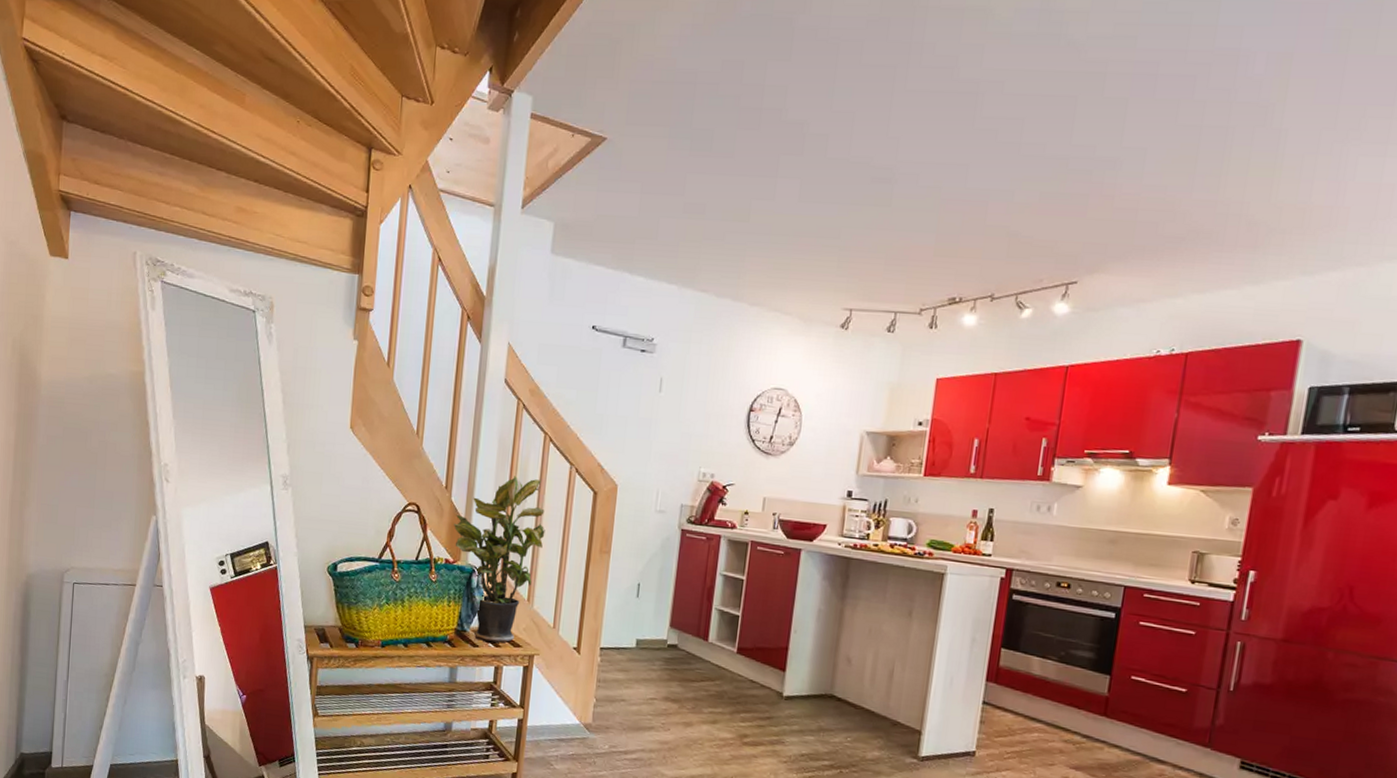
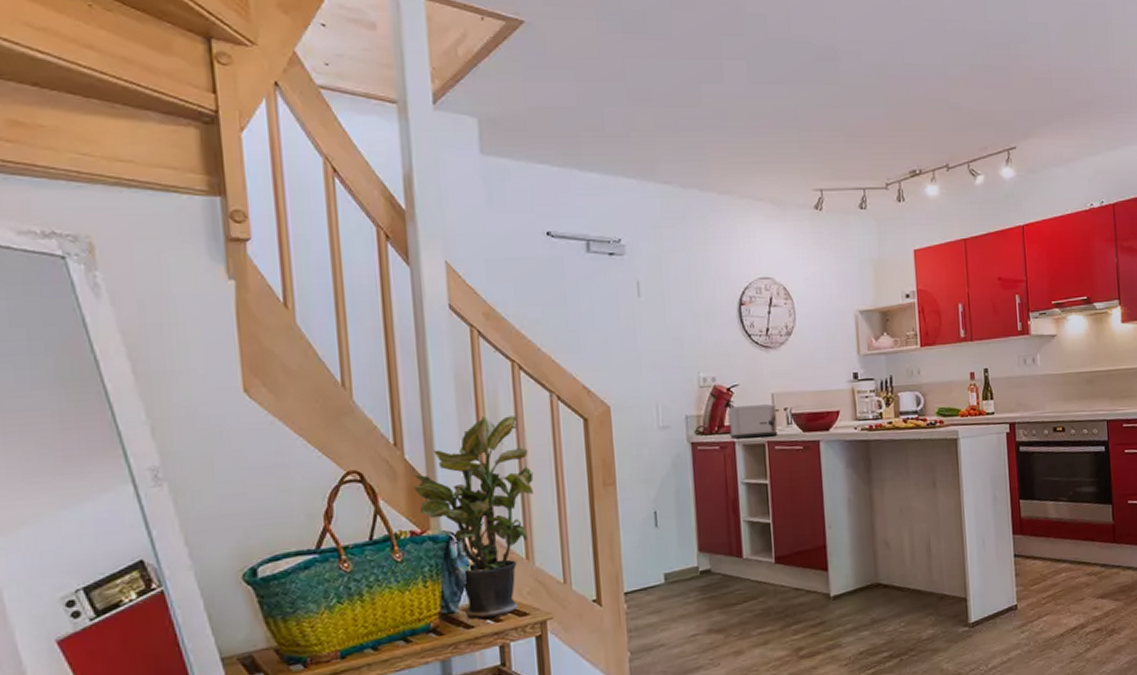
toaster: none [717,503,768,537] -> present [728,404,780,439]

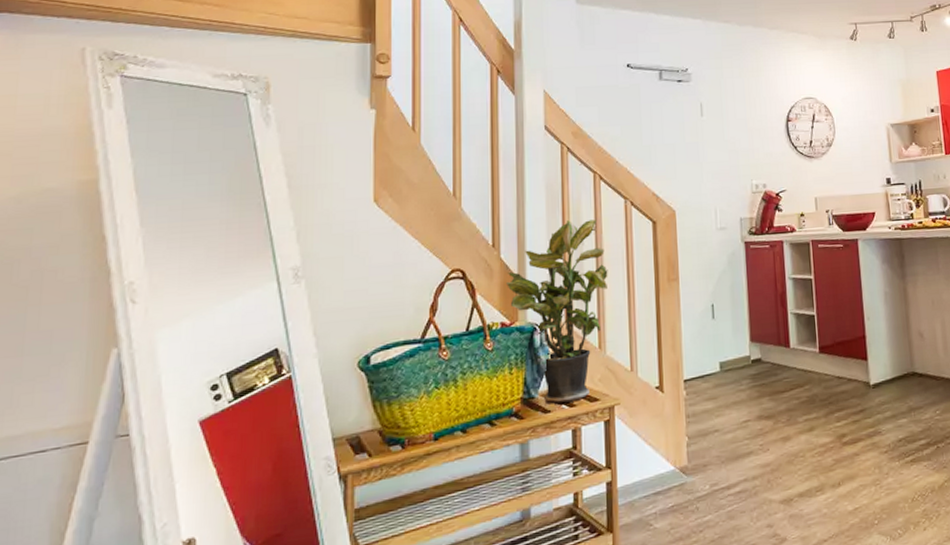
toaster: present [728,404,780,439] -> none [777,207,822,239]

